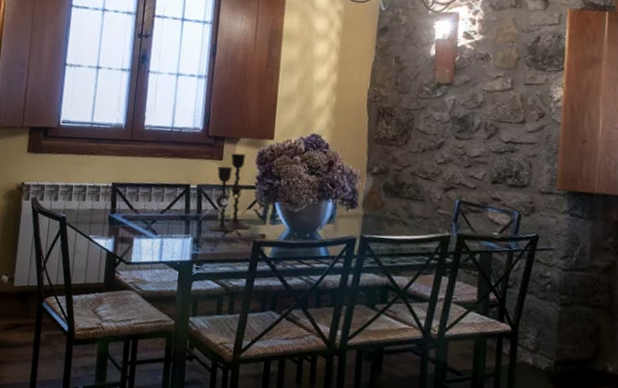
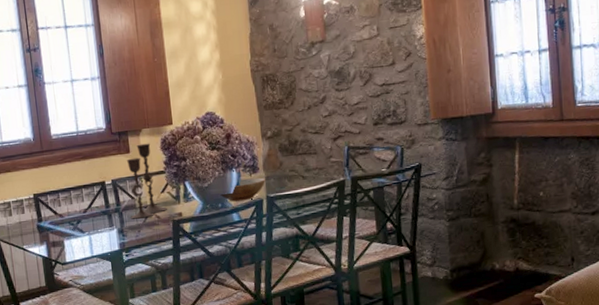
bowl: none [308,212,363,236] -> present [218,177,265,202]

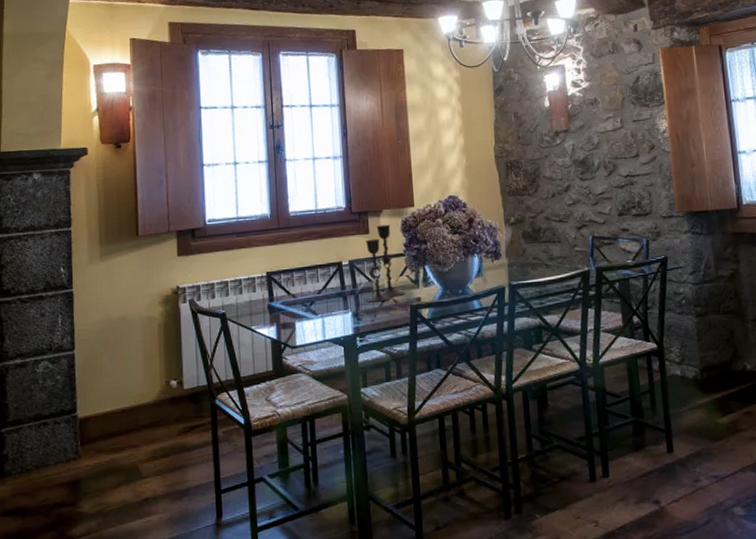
bowl: present [218,177,265,202] -> none [459,264,508,288]

